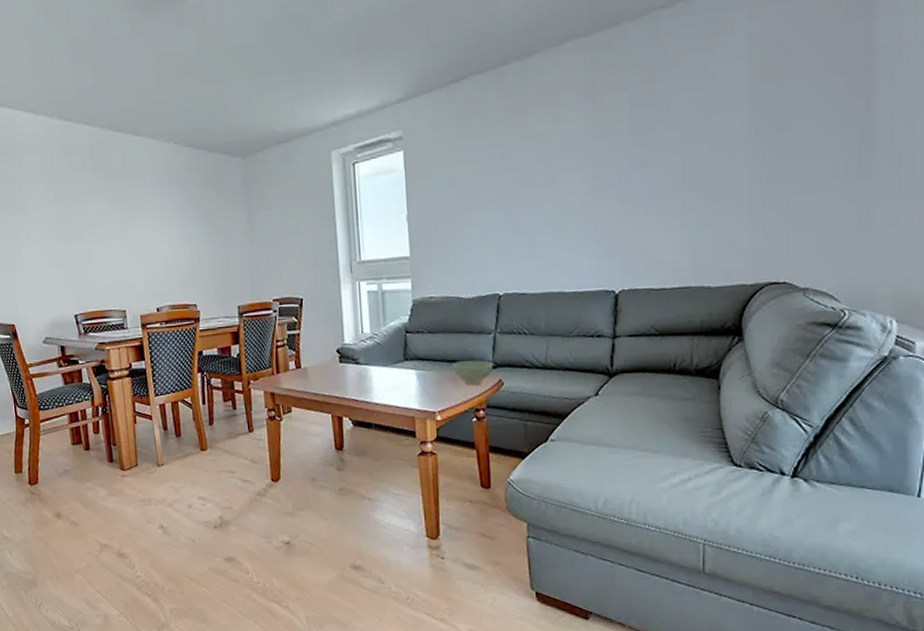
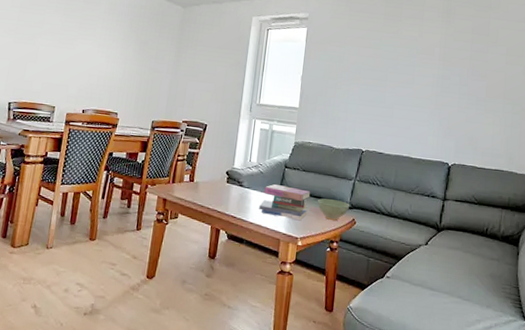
books: none [383,354,443,393] -> present [259,183,311,221]

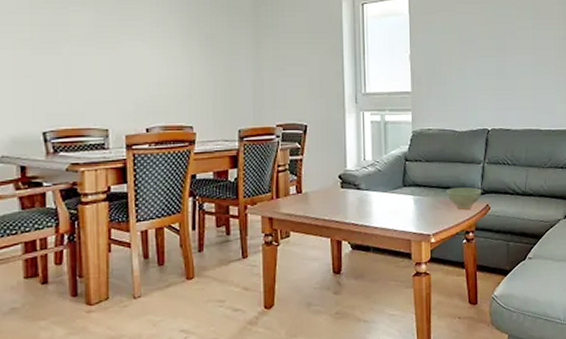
books: present [259,183,311,221] -> none [382,180,438,217]

